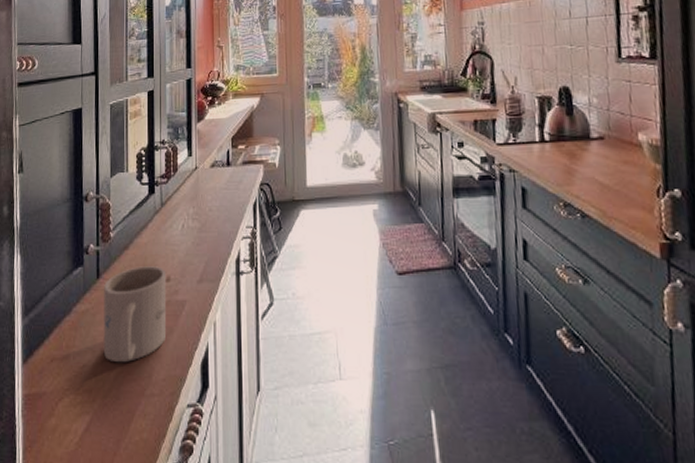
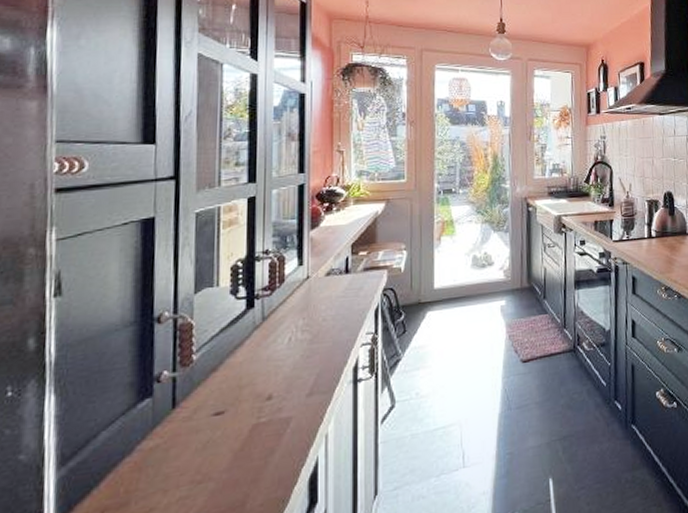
mug: present [103,266,167,362] -> none [179,385,268,498]

